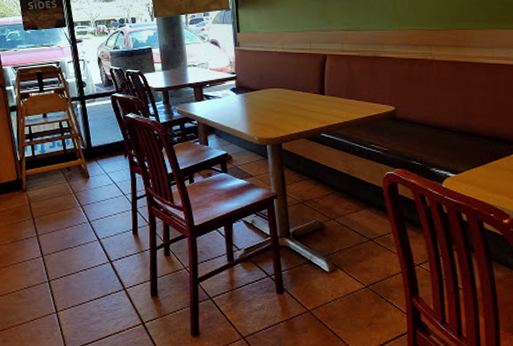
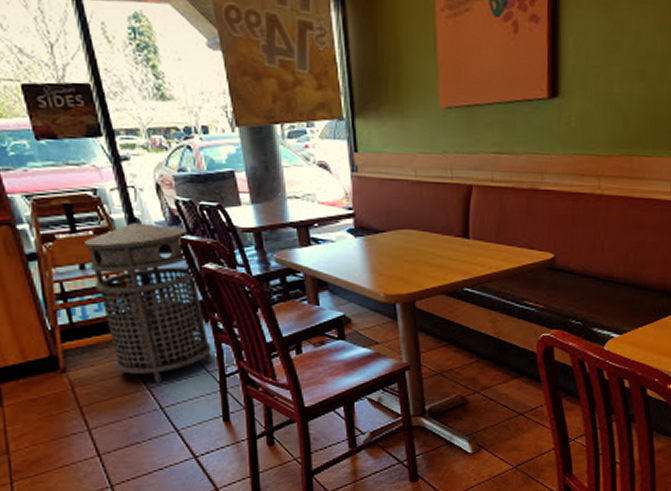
trash can: none [48,85,128,202] -> present [85,223,212,383]

